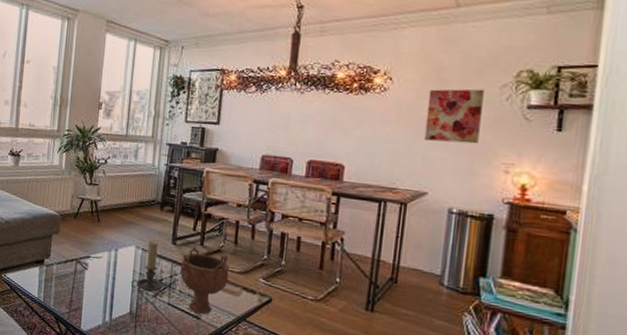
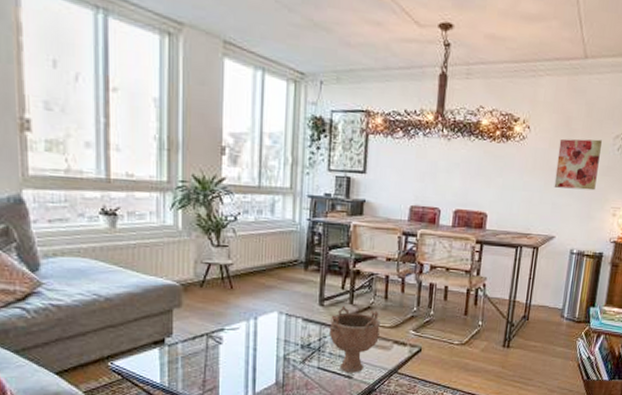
candle holder: present [130,240,163,293] -> none [275,304,312,359]

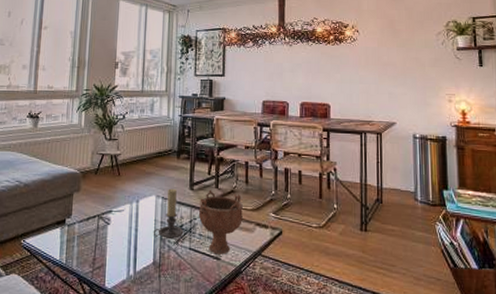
candle holder: none [275,304,312,359] -> present [153,188,184,240]
wall art: present [554,138,602,191] -> none [387,36,427,80]

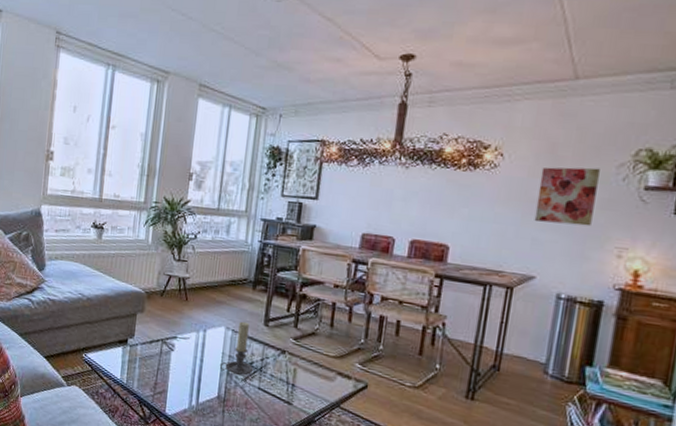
decorative bowl: present [198,189,243,255] -> none [271,328,324,400]
wall art: none [387,36,427,80] -> present [534,167,600,227]

